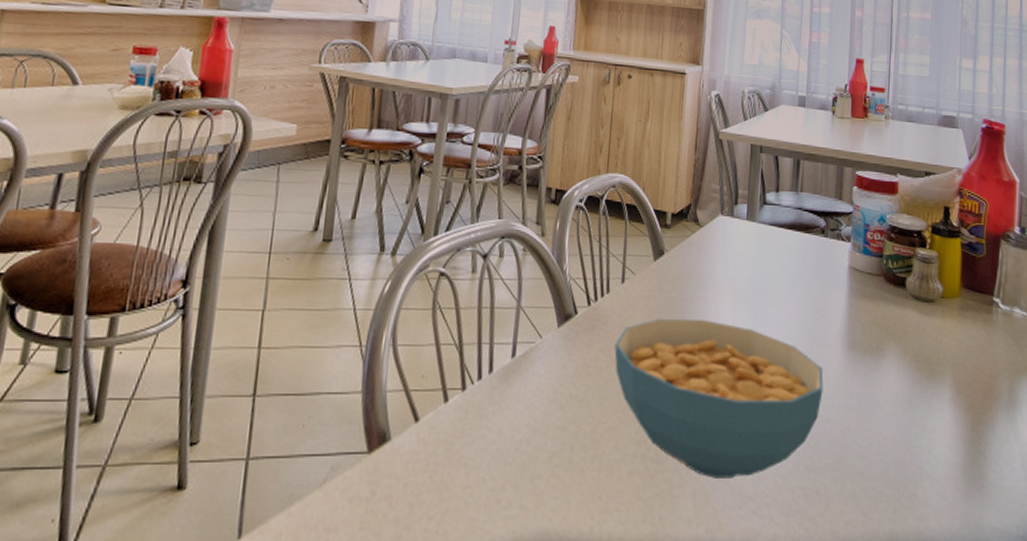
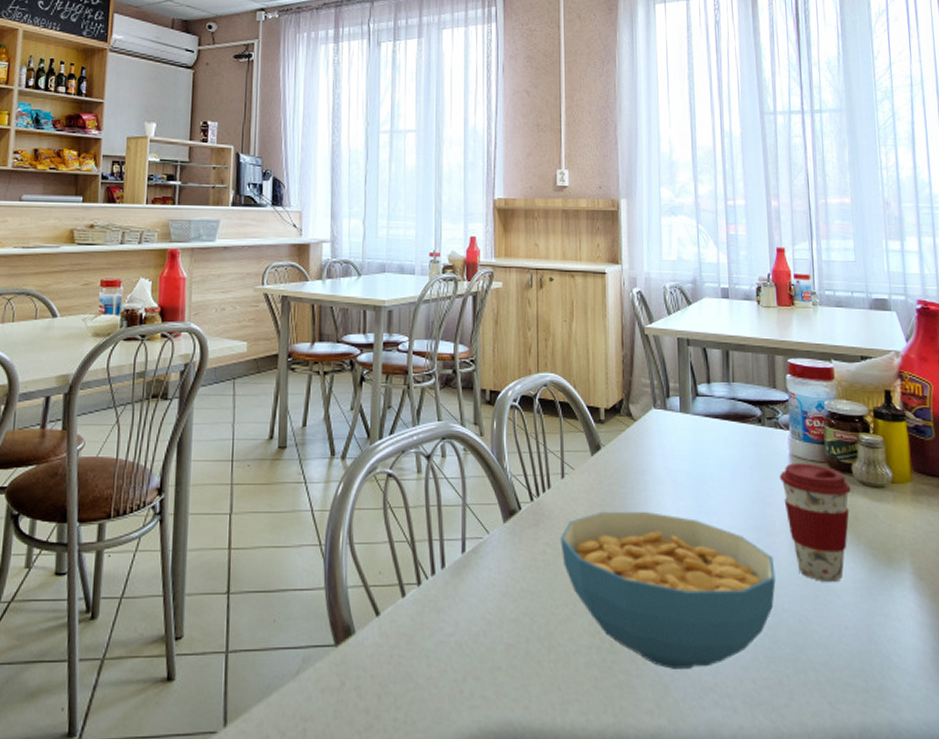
coffee cup: none [836,275,903,394] -> present [779,463,851,583]

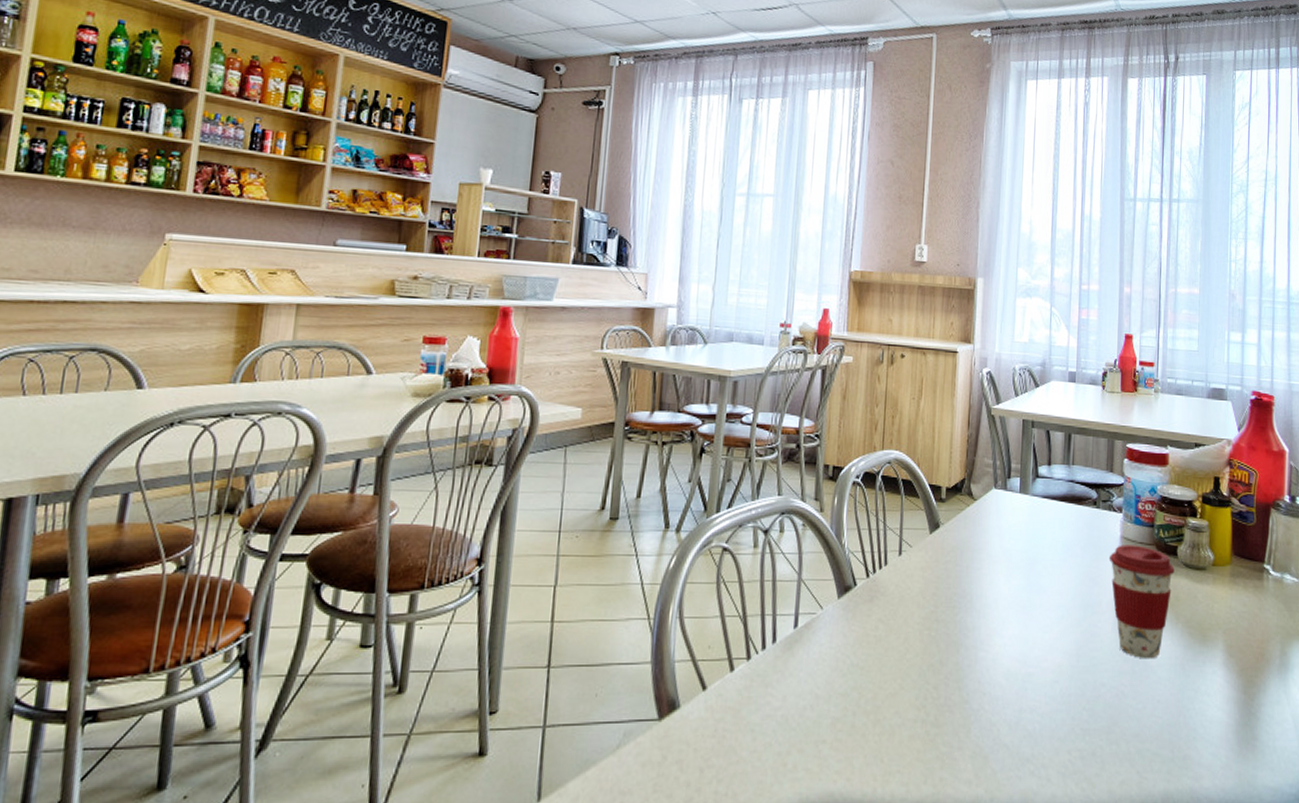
cereal bowl: present [560,511,776,669] -> none [893,589,1098,741]

